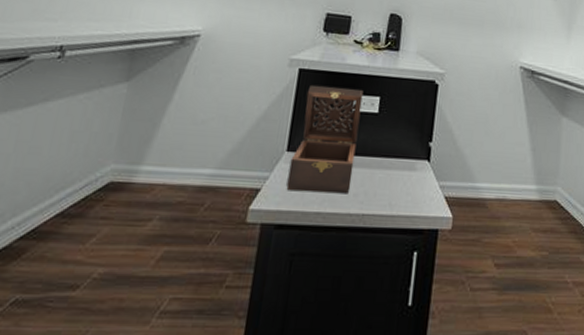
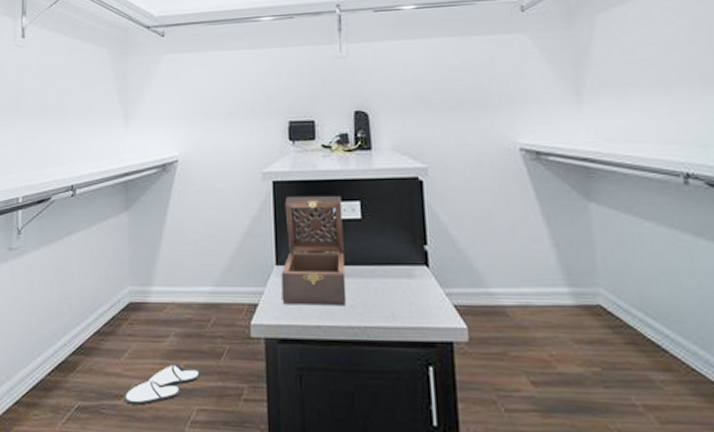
slippers: none [79,250,181,296] -> present [124,364,200,405]

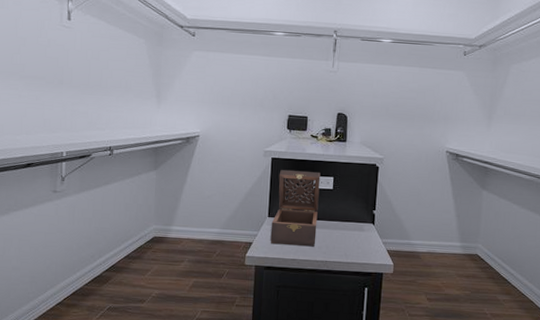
slippers: present [124,364,200,405] -> none [146,280,205,307]

